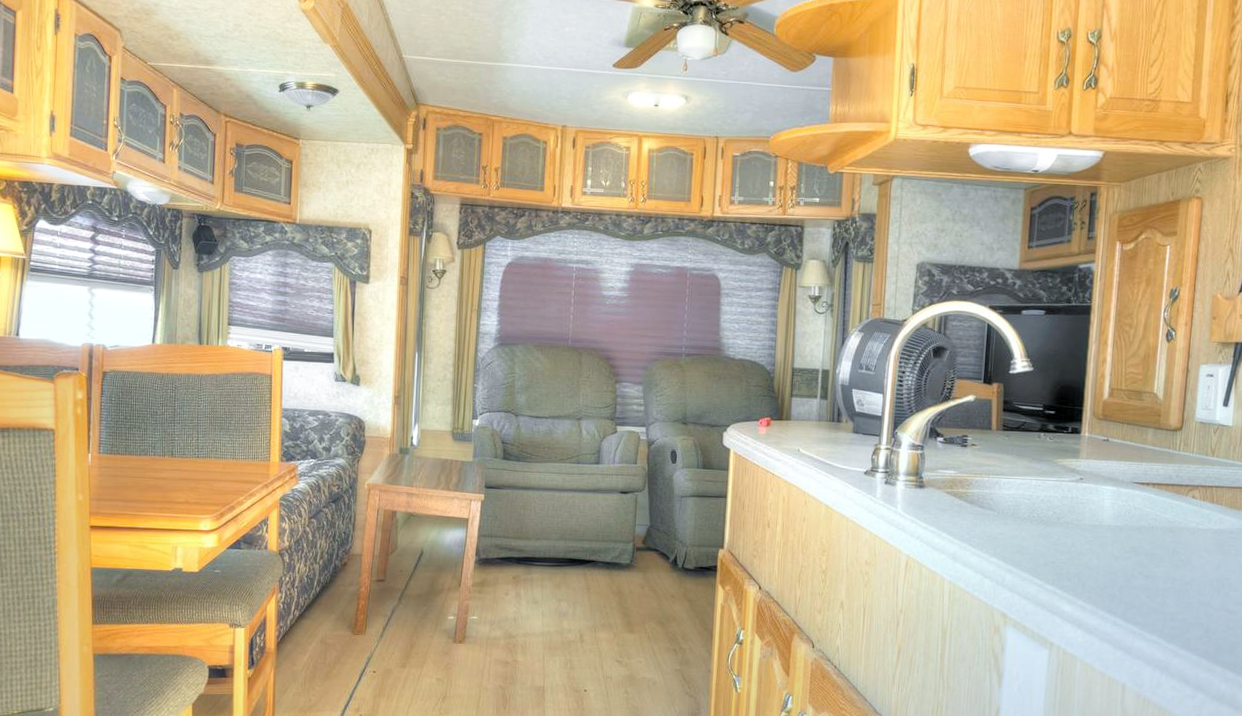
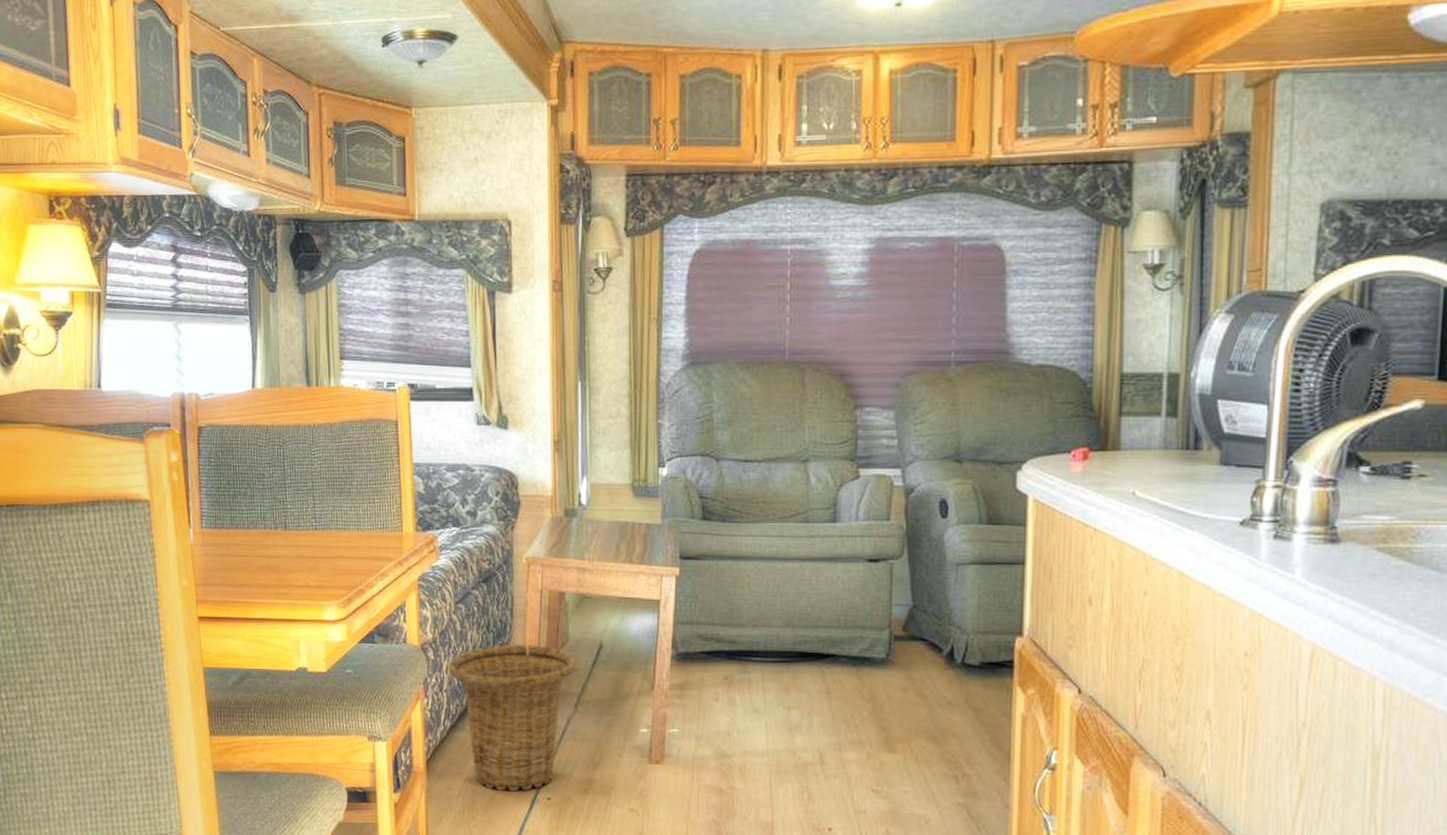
basket: none [300,551,402,667] -> present [448,644,576,792]

